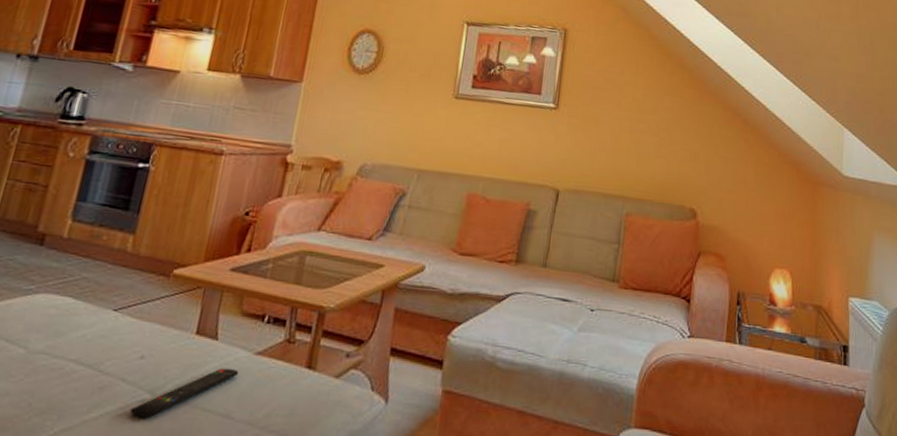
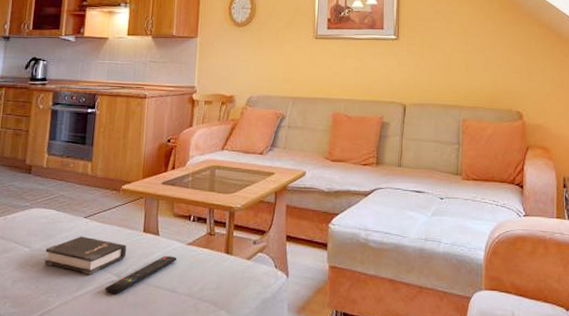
hardback book: none [45,335,170,391] -> present [44,236,127,275]

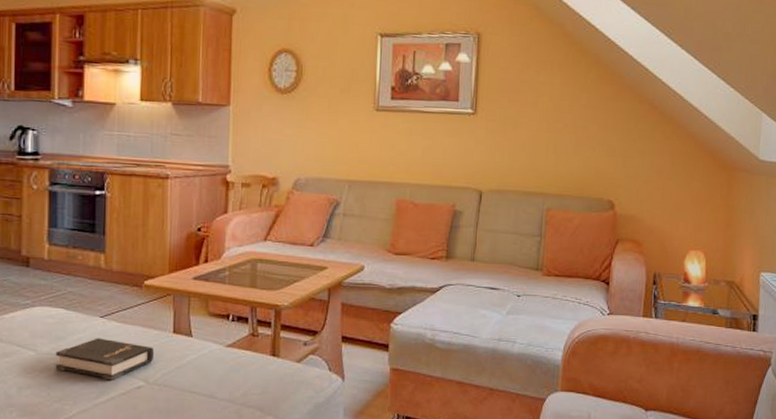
remote control: present [105,256,177,294] -> none [131,359,215,401]

